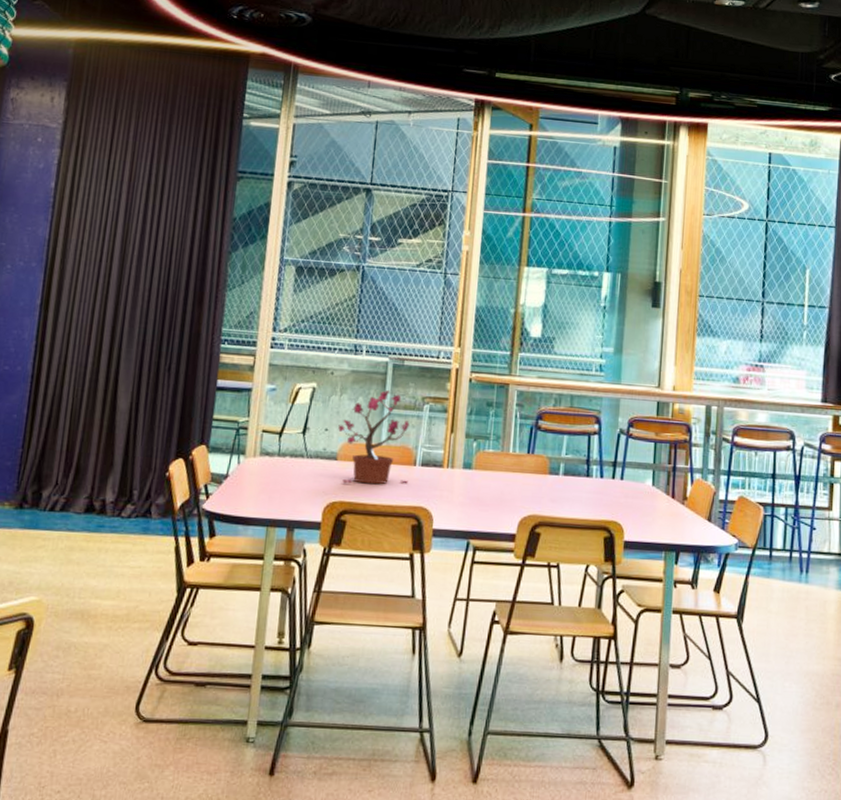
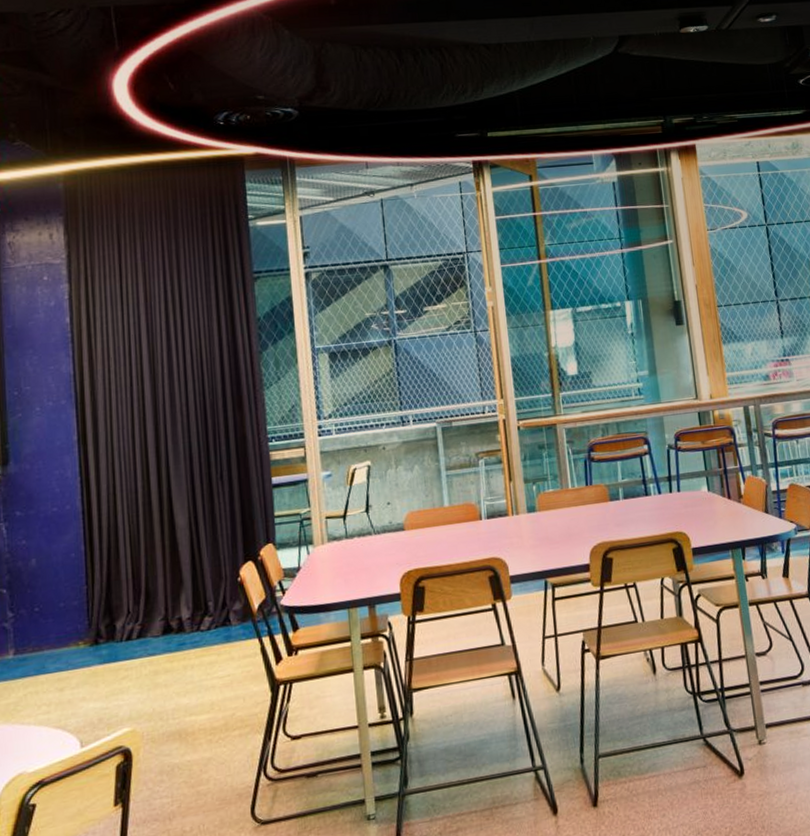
potted plant: present [338,390,410,485] -> none [400,454,477,551]

